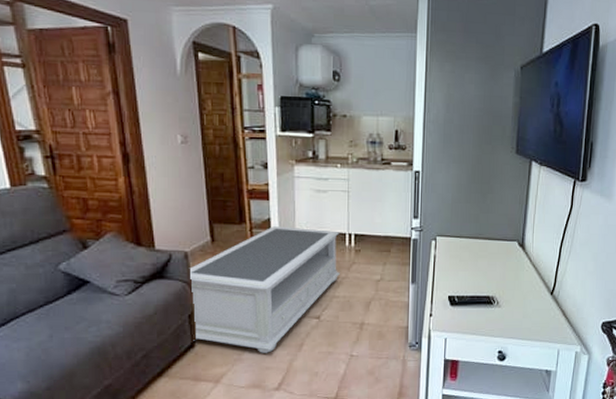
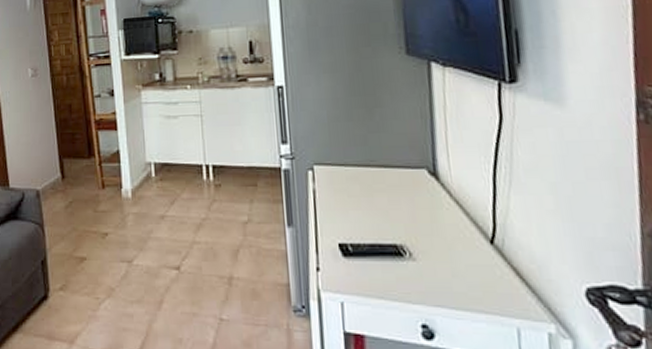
coffee table: present [189,226,340,353] -> none [41,159,199,310]

